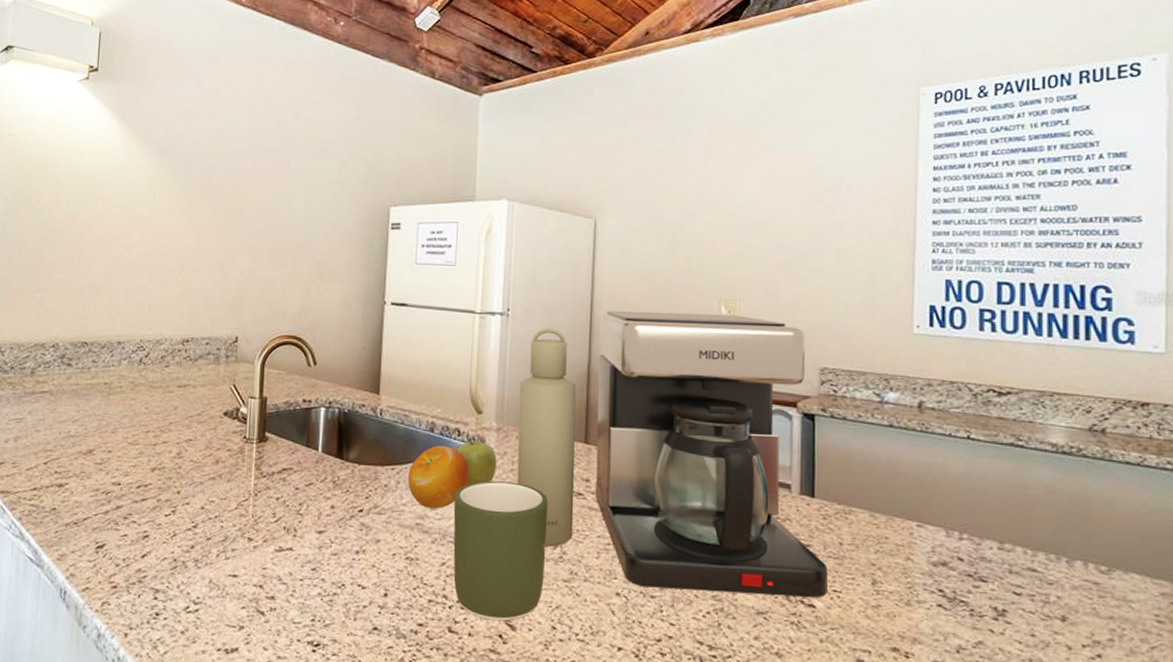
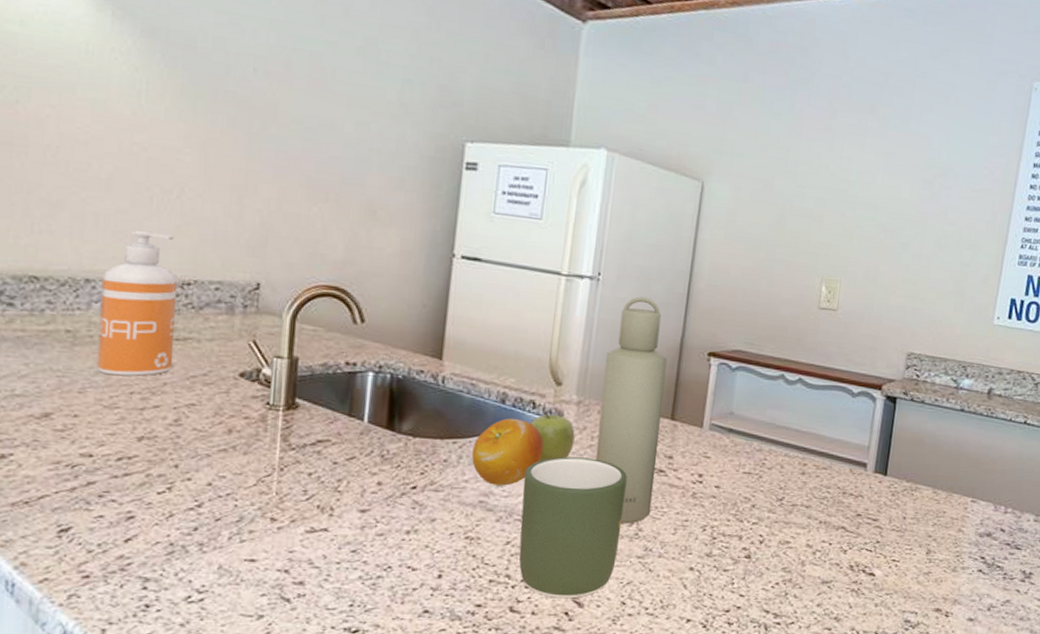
soap dispenser: none [124,301,180,418] -> present [96,230,178,376]
coffee maker: present [595,311,828,598] -> none [677,282,898,567]

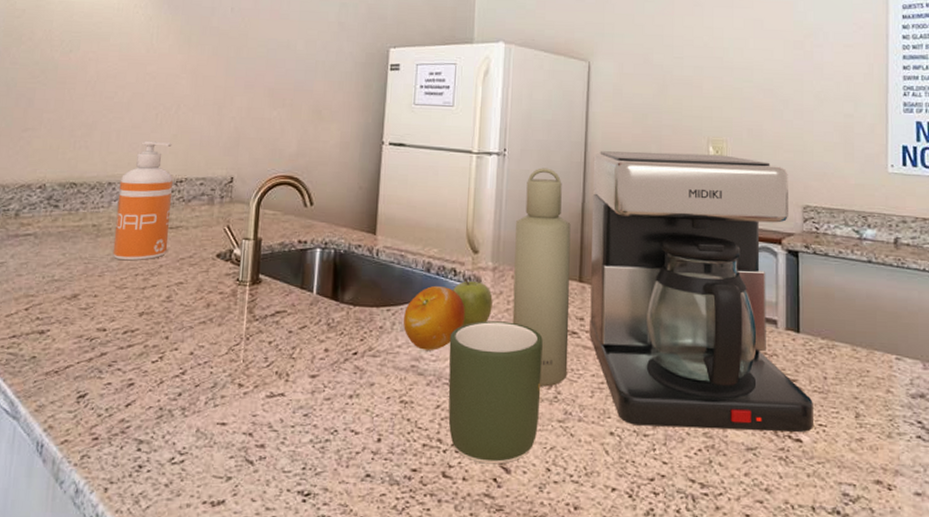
coffee maker: none [677,282,898,567] -> present [589,151,813,433]

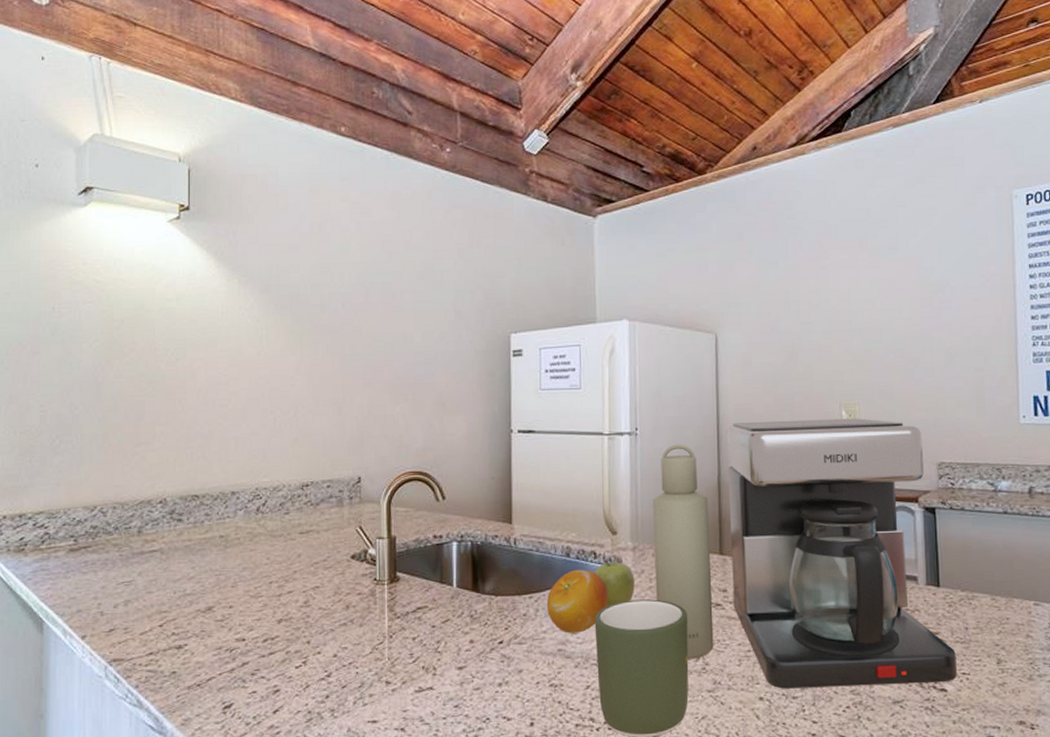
soap dispenser: present [112,140,174,261] -> none [243,446,300,569]

